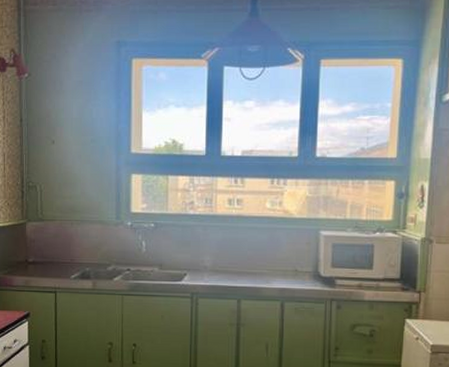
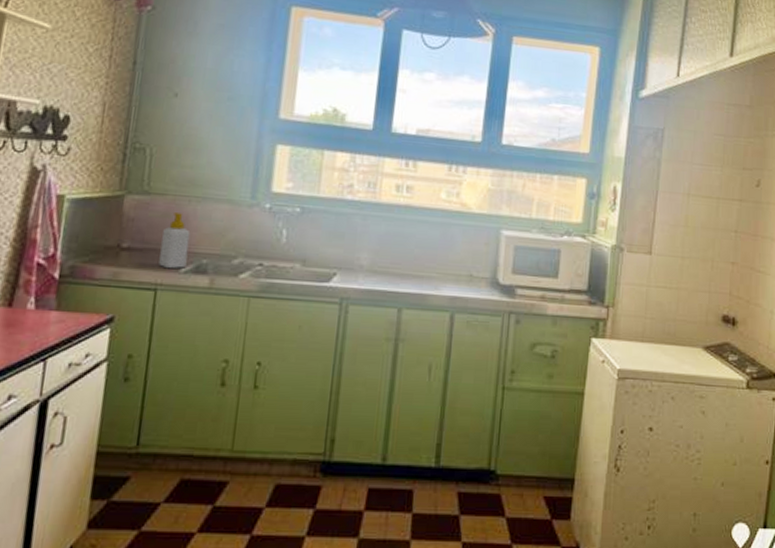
soap bottle: none [55,233,75,276] -> present [159,213,191,269]

